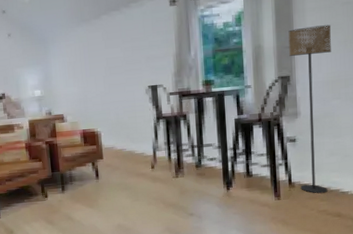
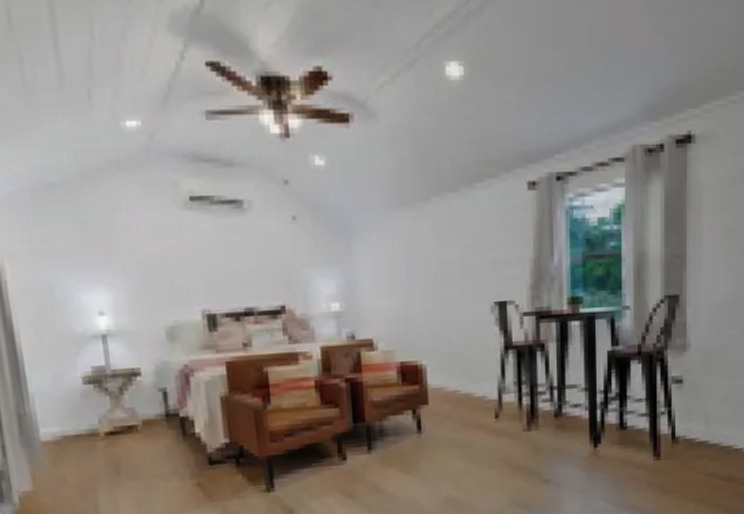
floor lamp: present [288,25,331,194] -> none [680,229,731,452]

